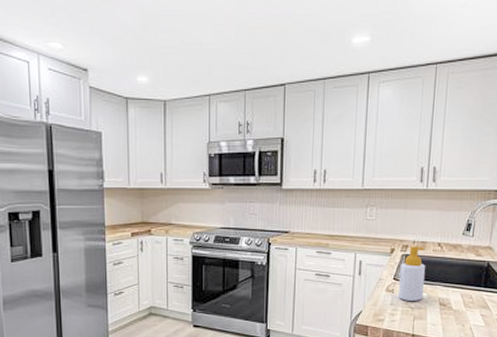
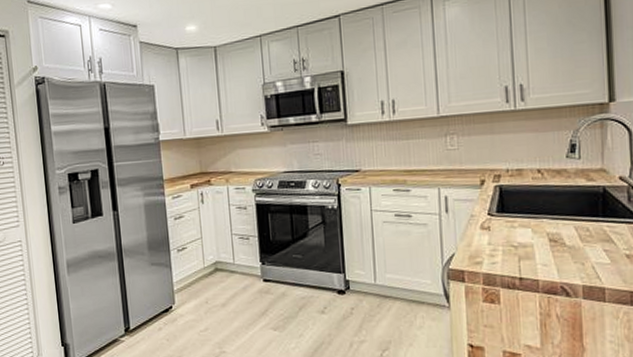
soap bottle: present [399,246,425,301] -> none [495,175,527,239]

